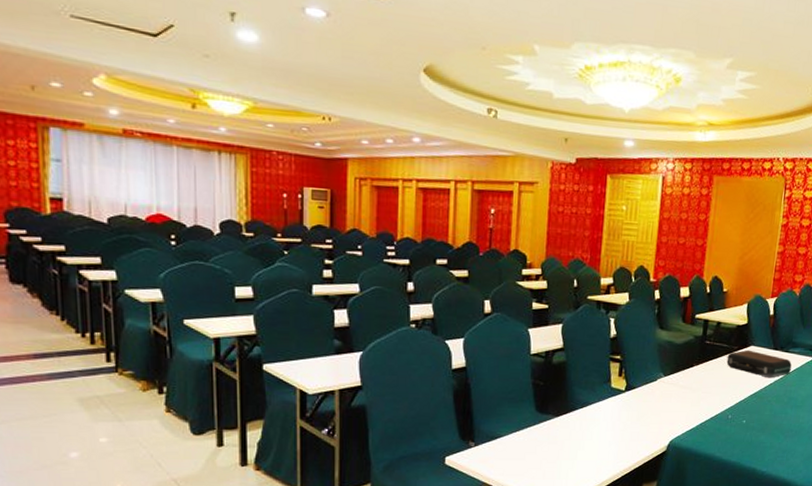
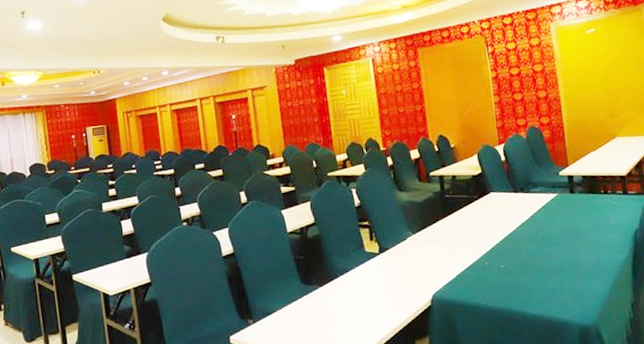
briefcase: present [726,350,792,378] -> none [469,196,537,221]

